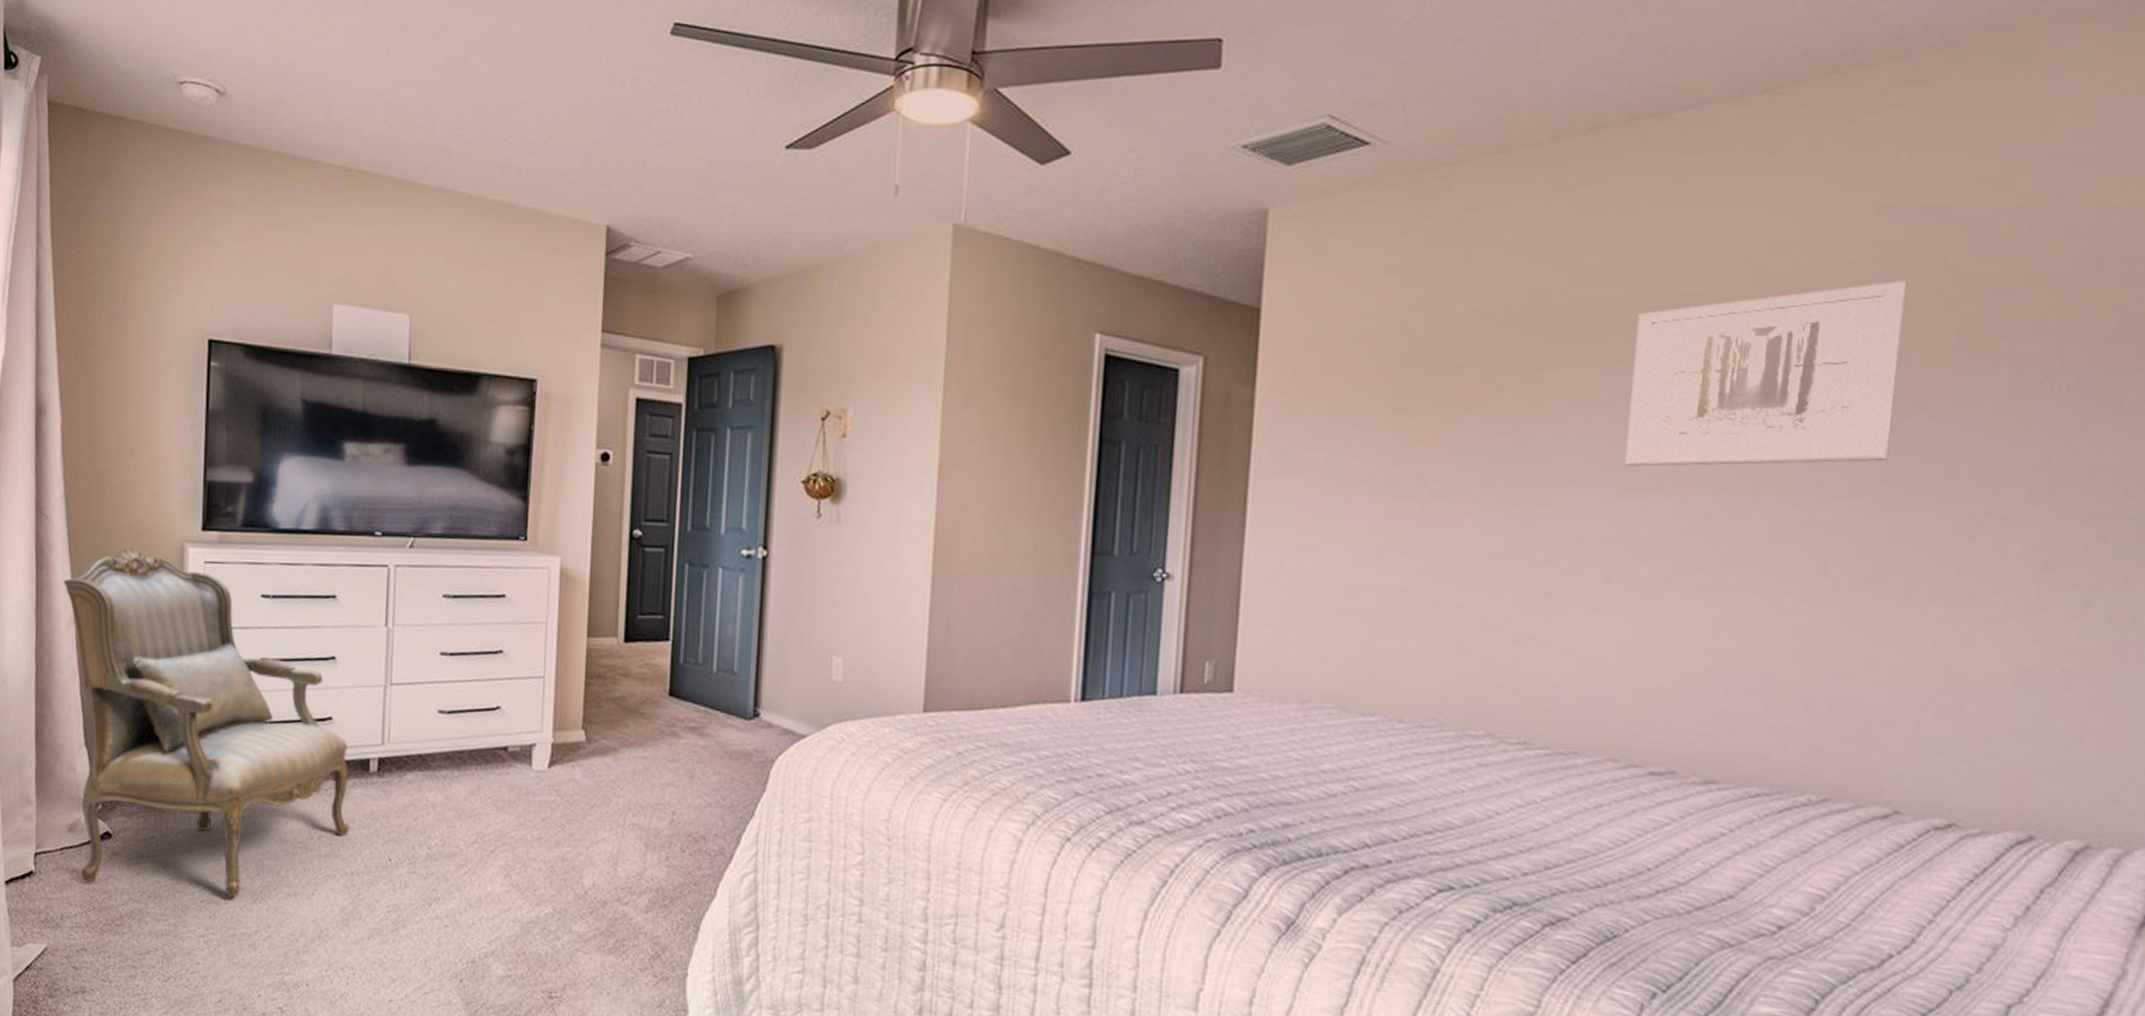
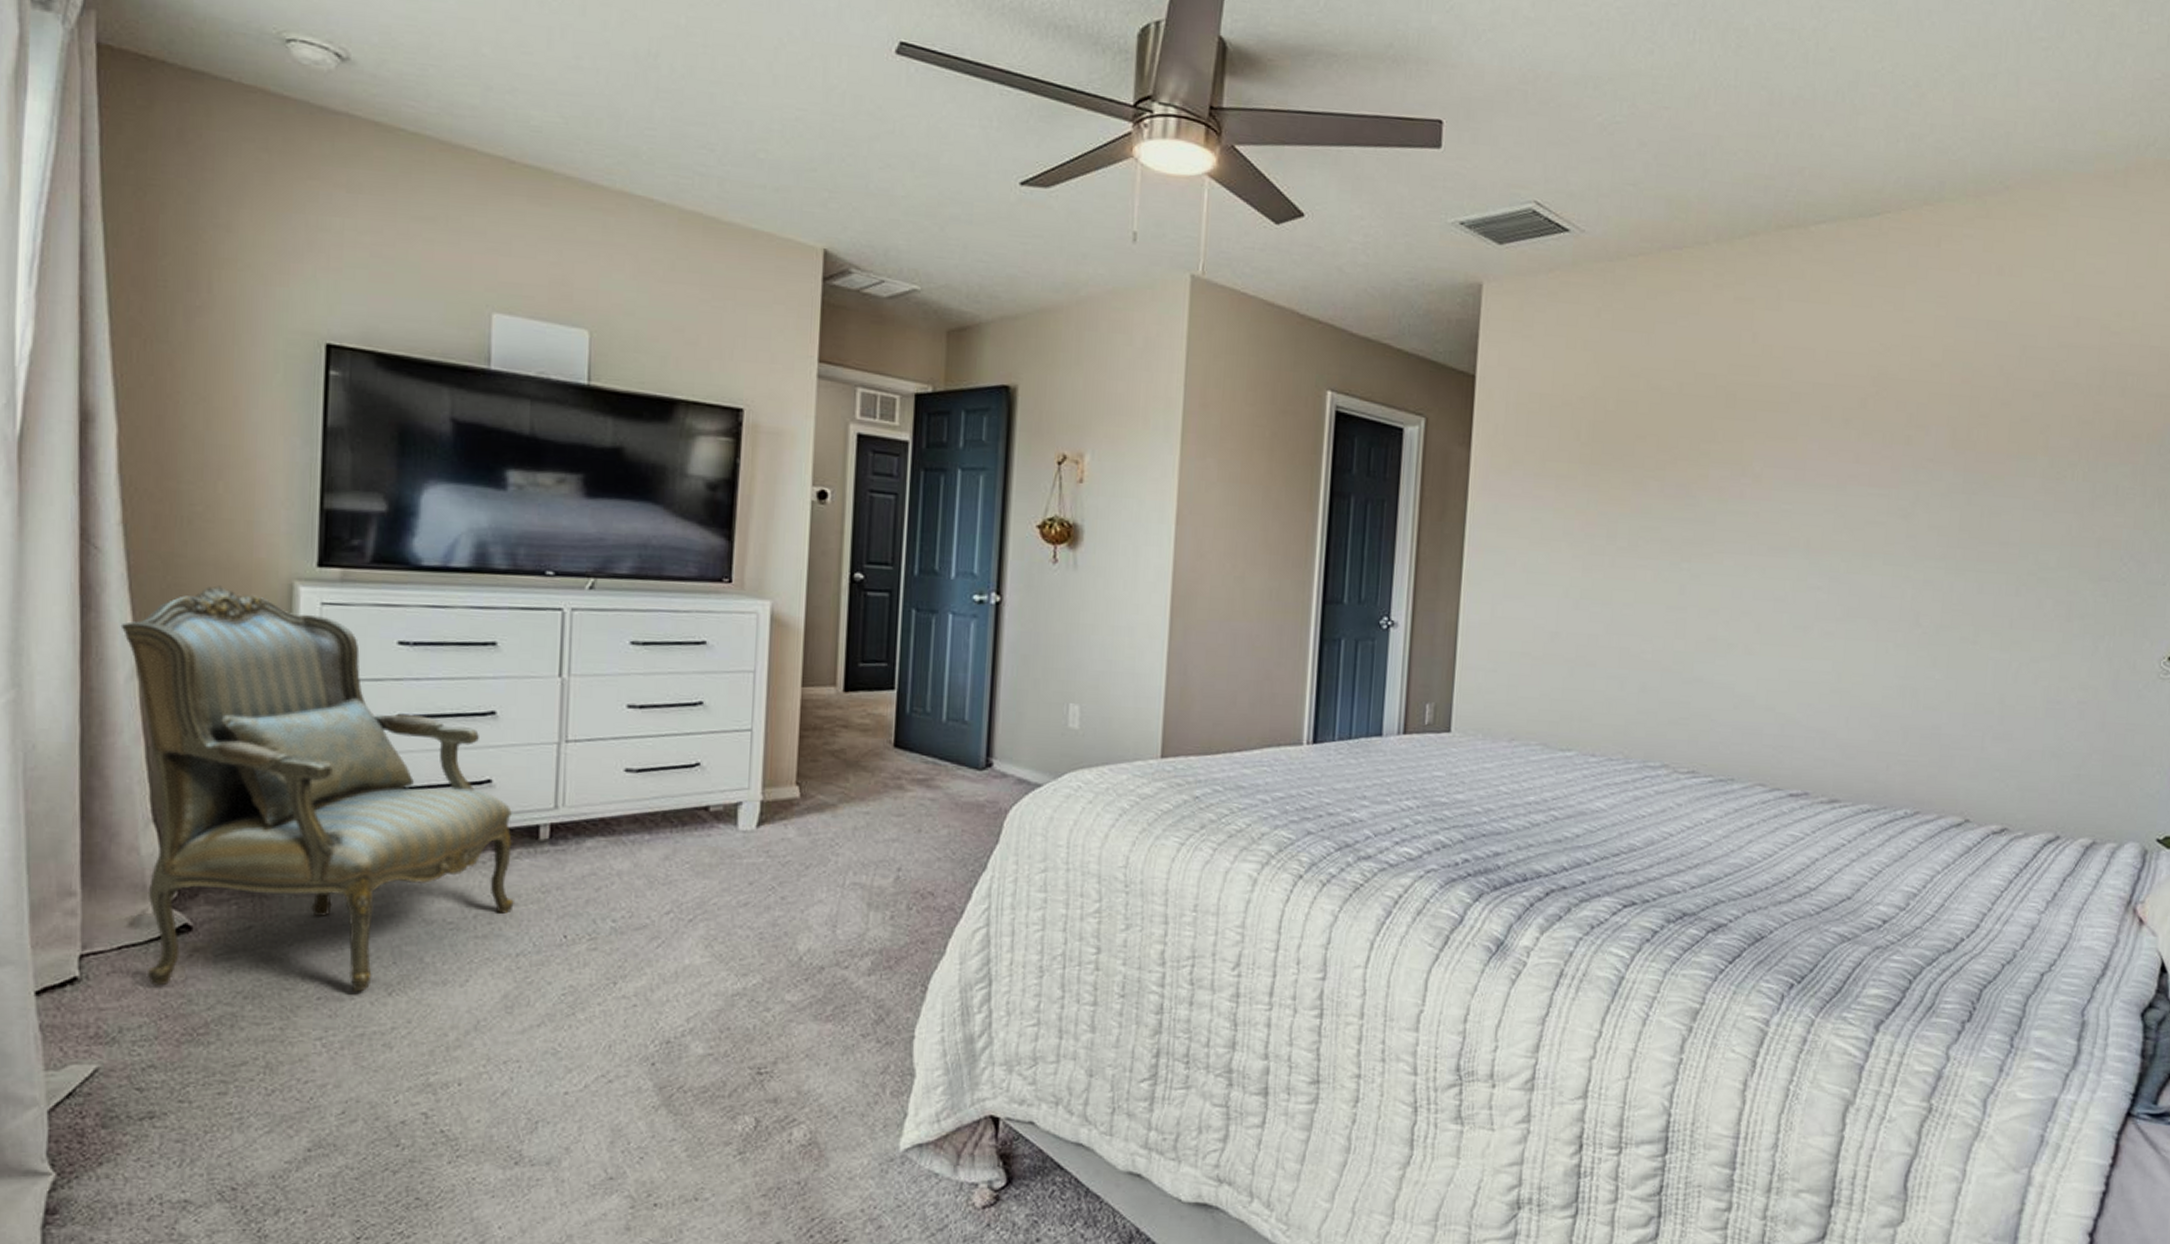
wall art: present [1625,281,1908,467] -> none [1772,381,1976,531]

